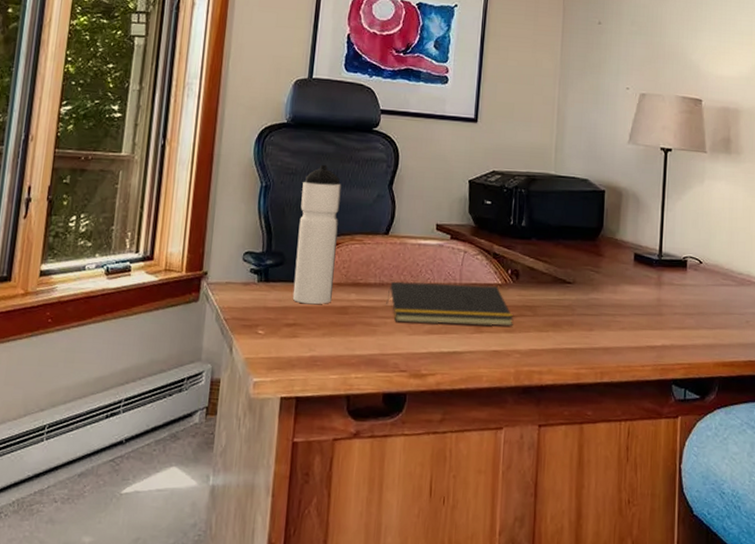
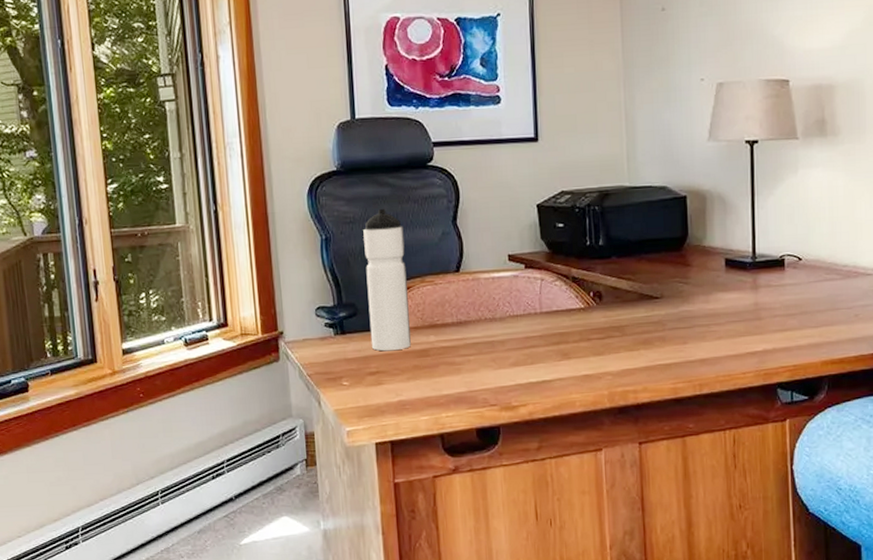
notepad: present [386,281,514,327] -> none [467,310,602,359]

